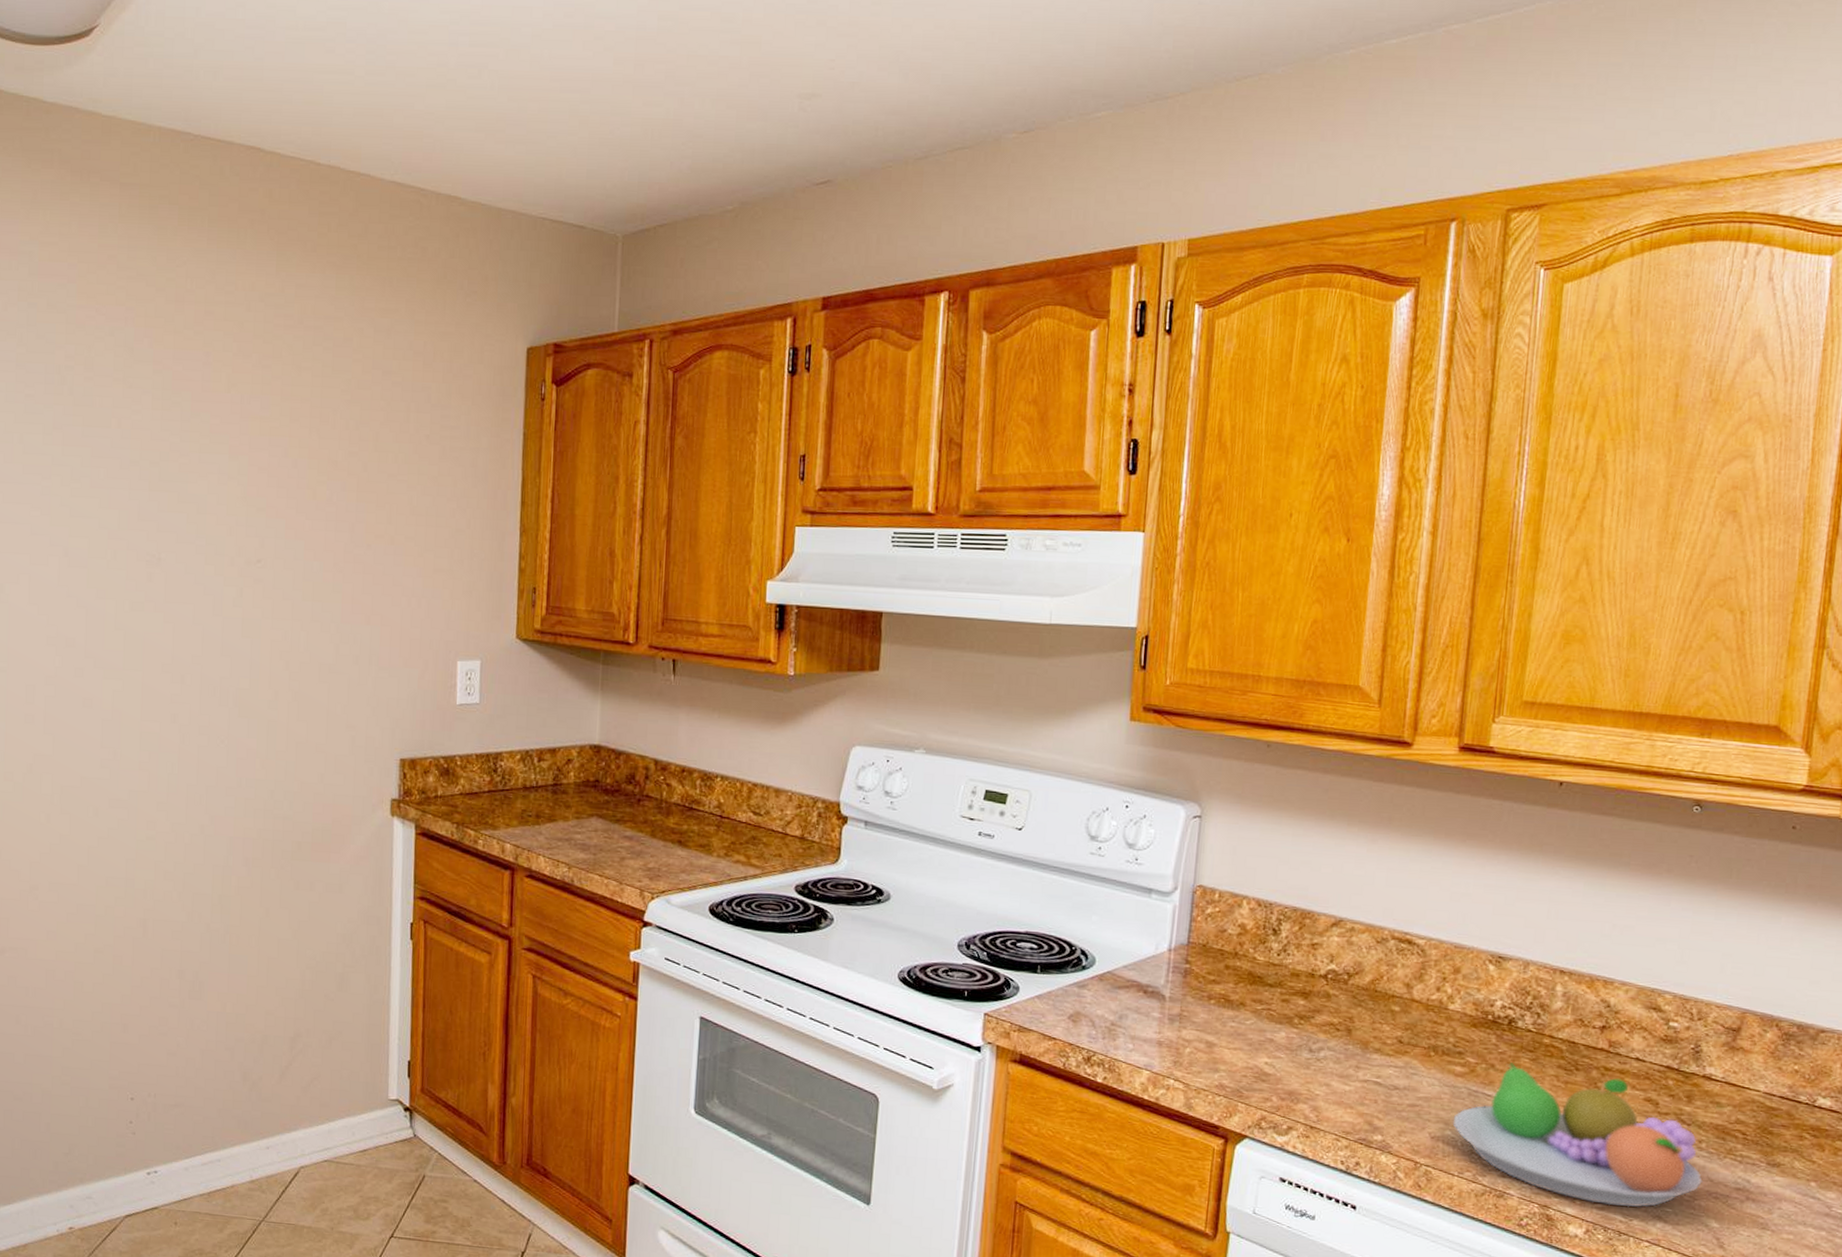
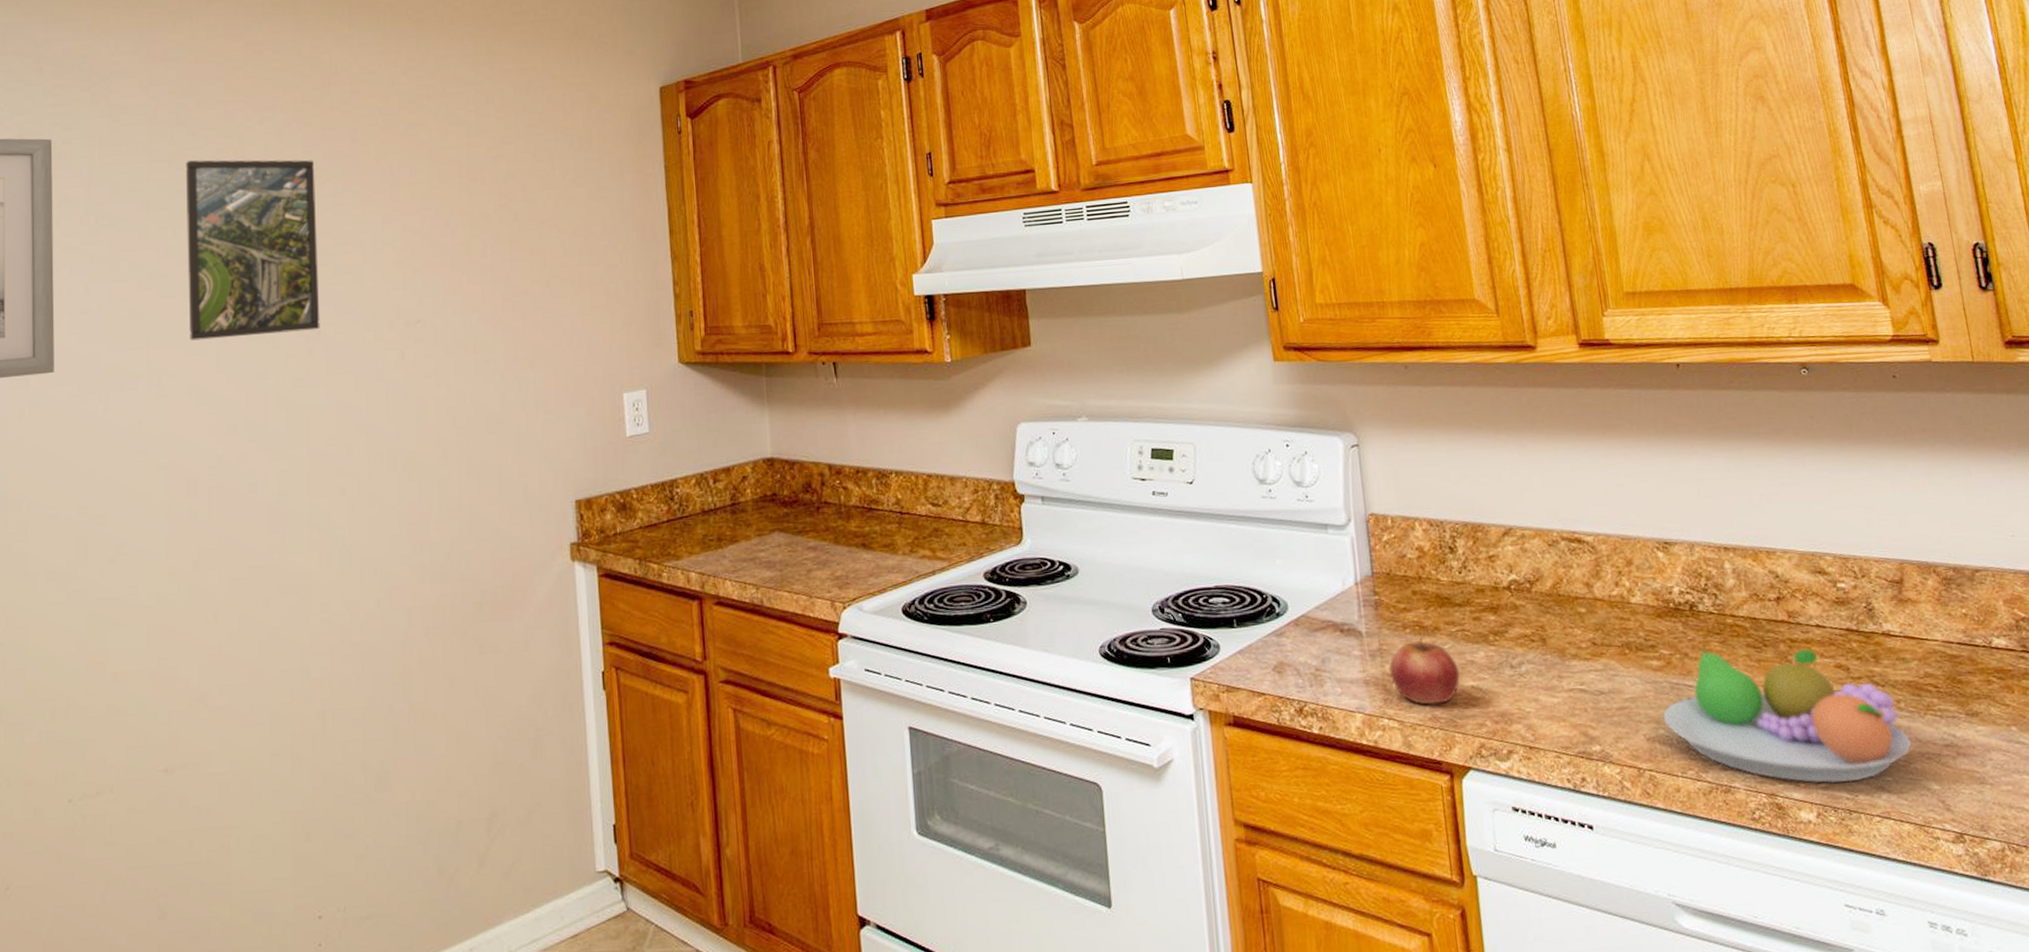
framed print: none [31,364,164,556] -> present [185,159,320,341]
apple: none [1184,1008,1256,1074] -> present [1388,636,1460,705]

